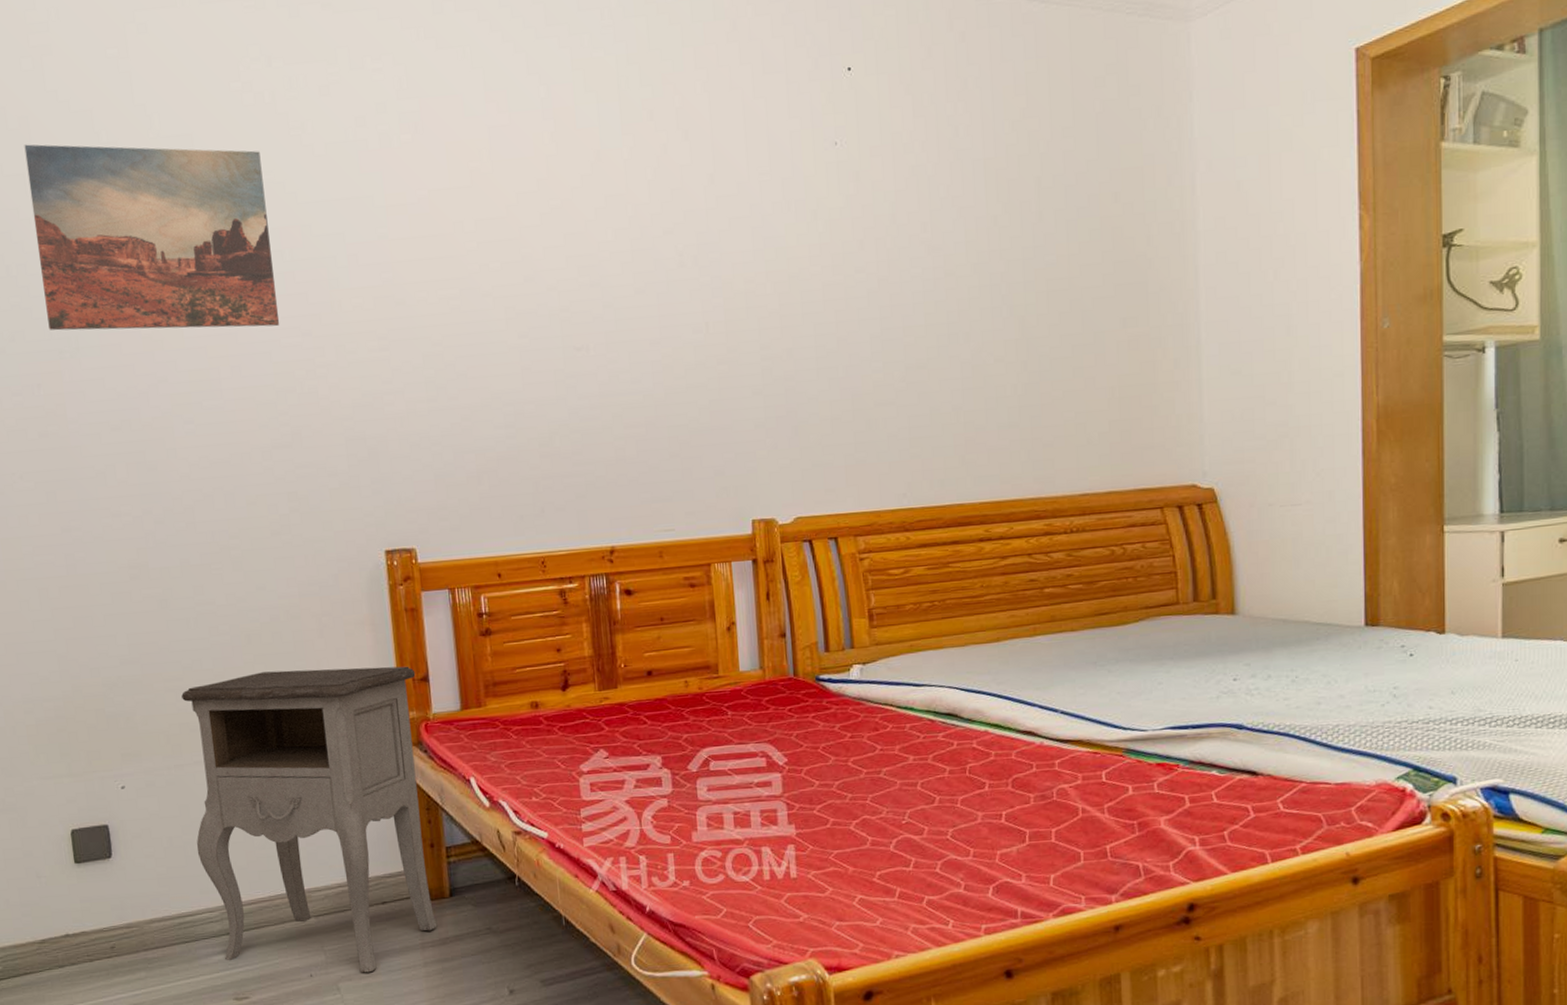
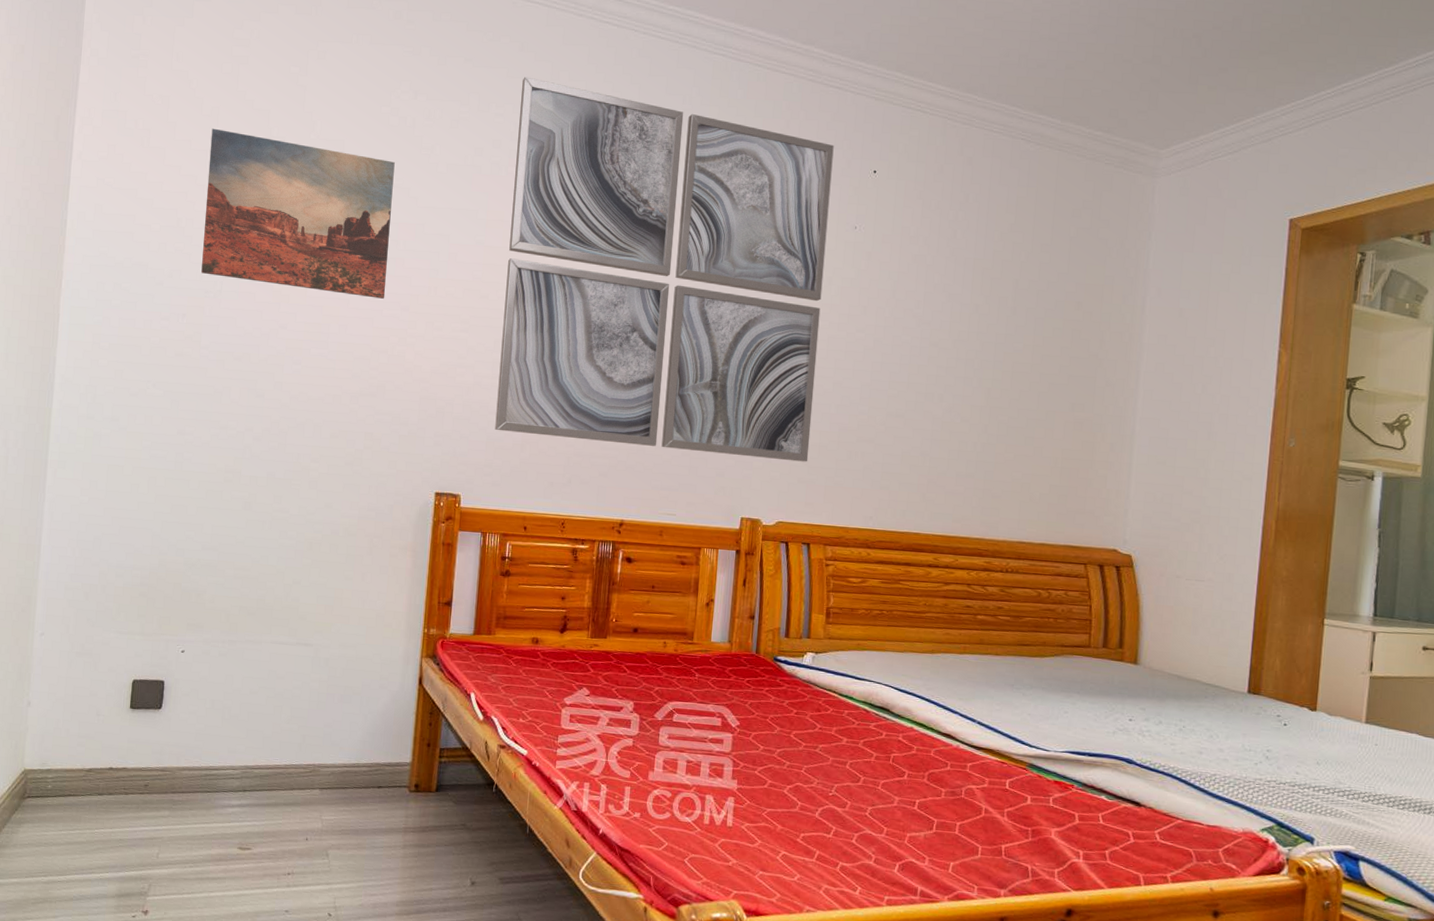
nightstand: present [181,666,436,973] -> none [232,575,442,846]
wall art: none [398,15,821,465] -> present [495,76,834,462]

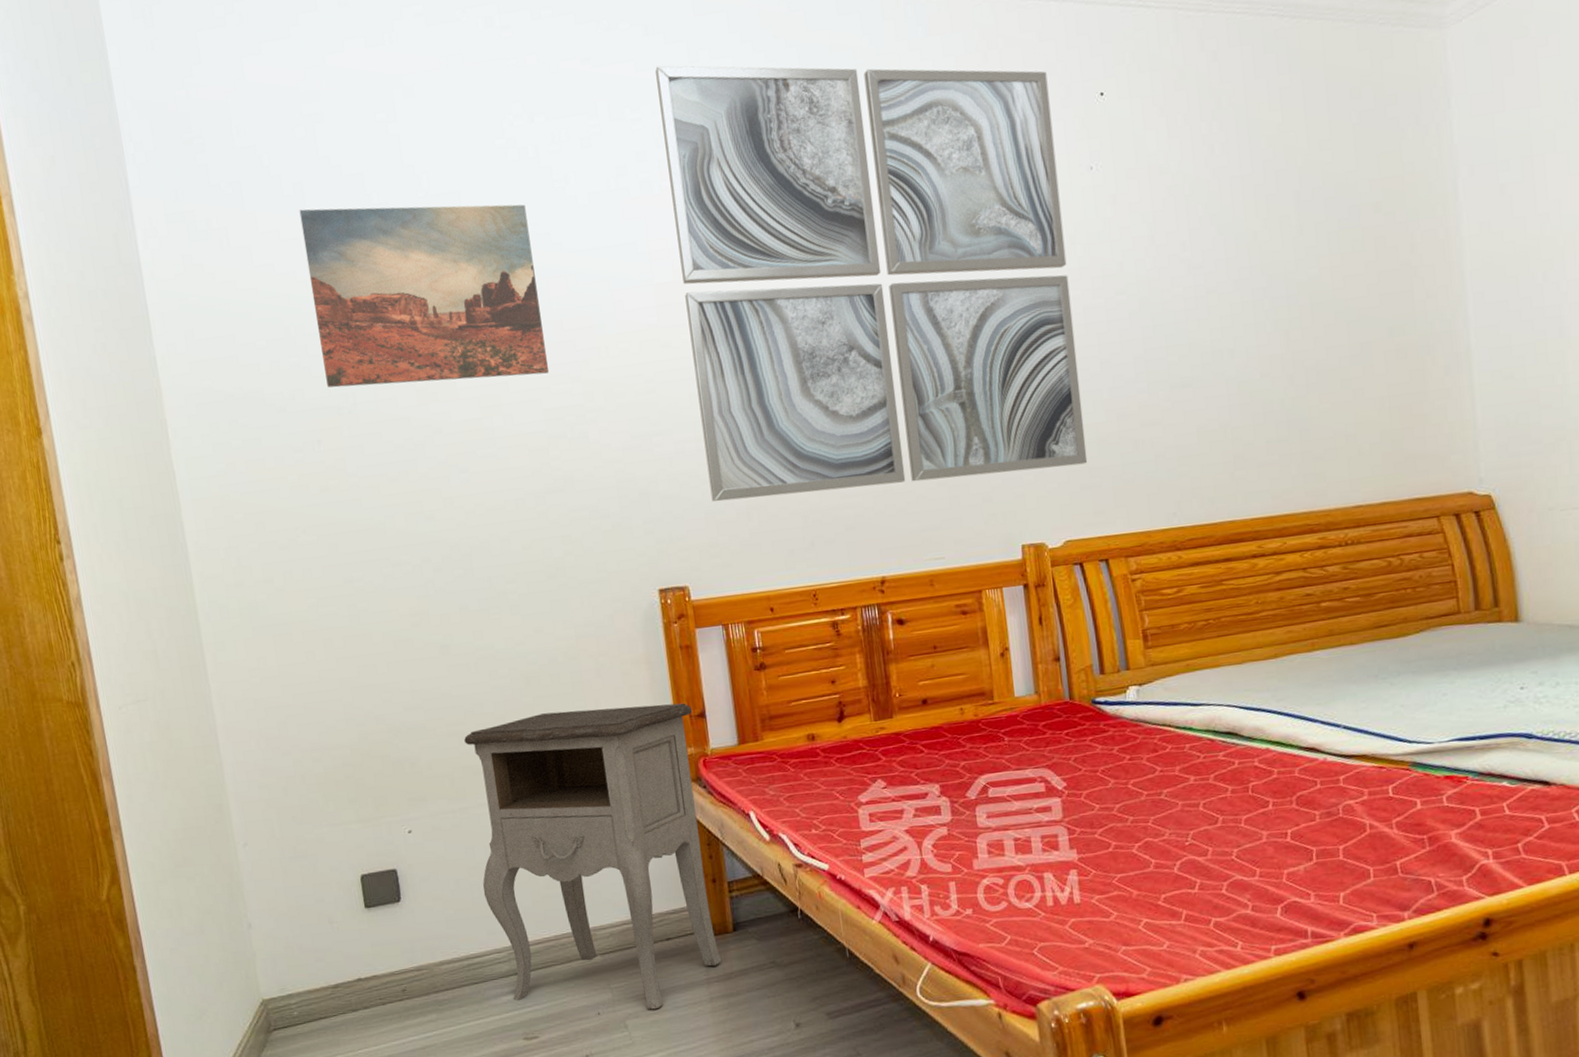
nightstand: none [232,575,442,846] -> present [464,702,721,1010]

